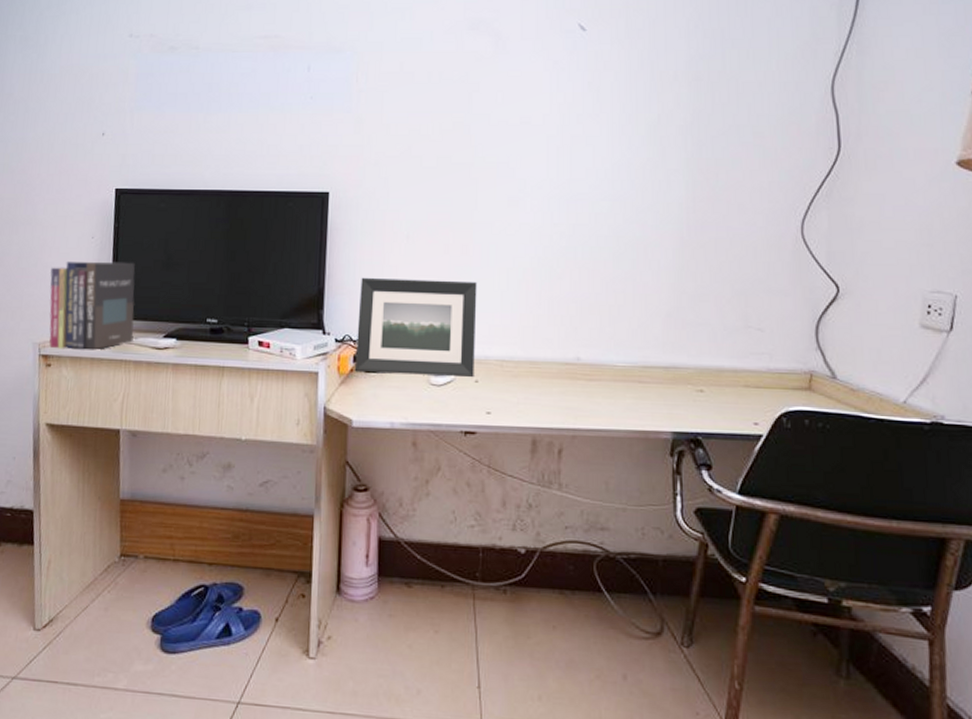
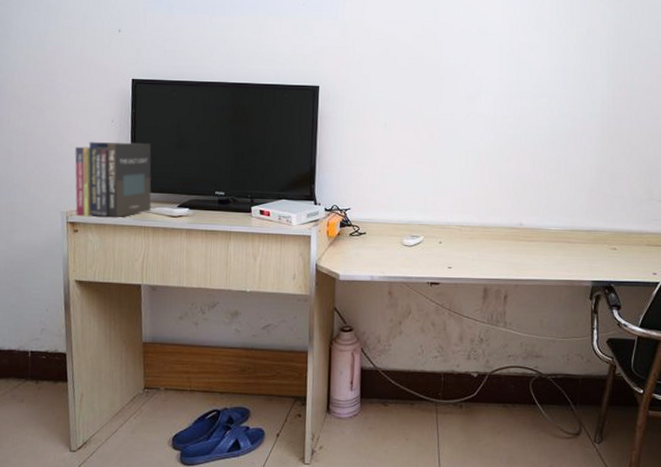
picture frame: present [354,277,477,378] -> none [341,157,442,240]

